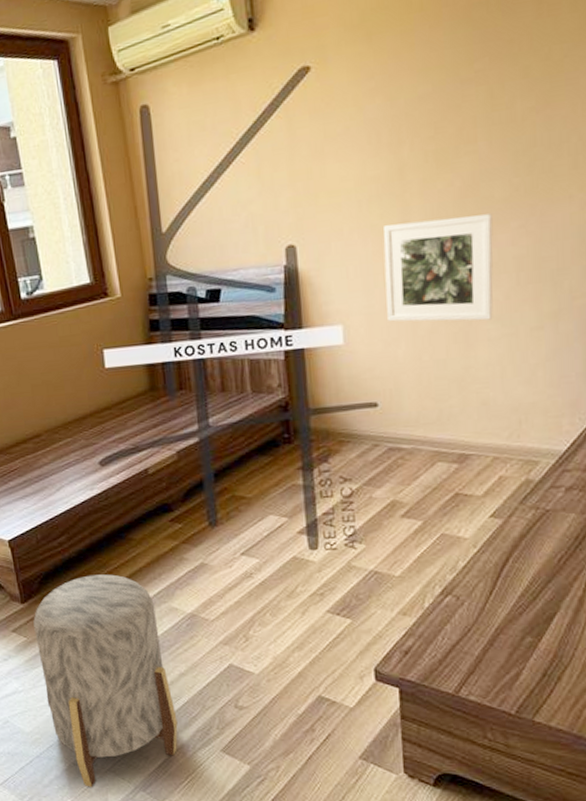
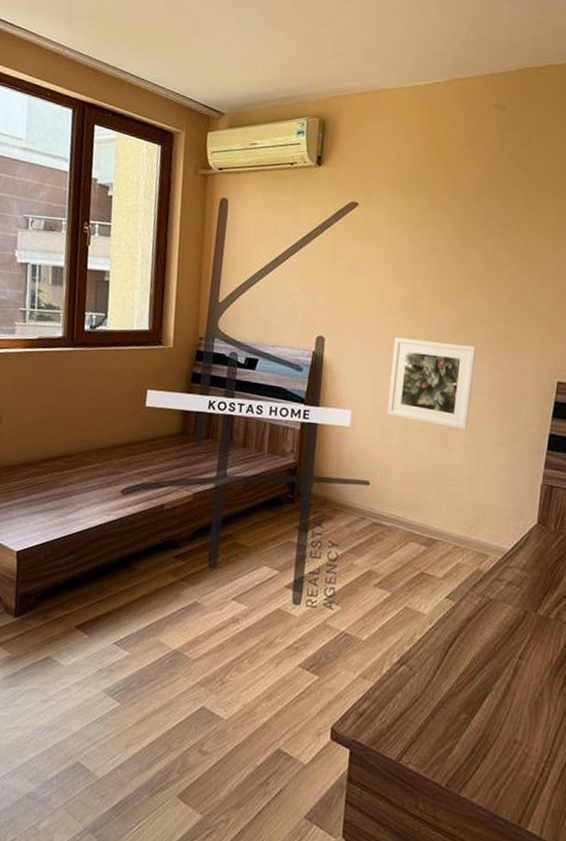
stool: present [33,574,178,787] -> none [15,598,144,825]

